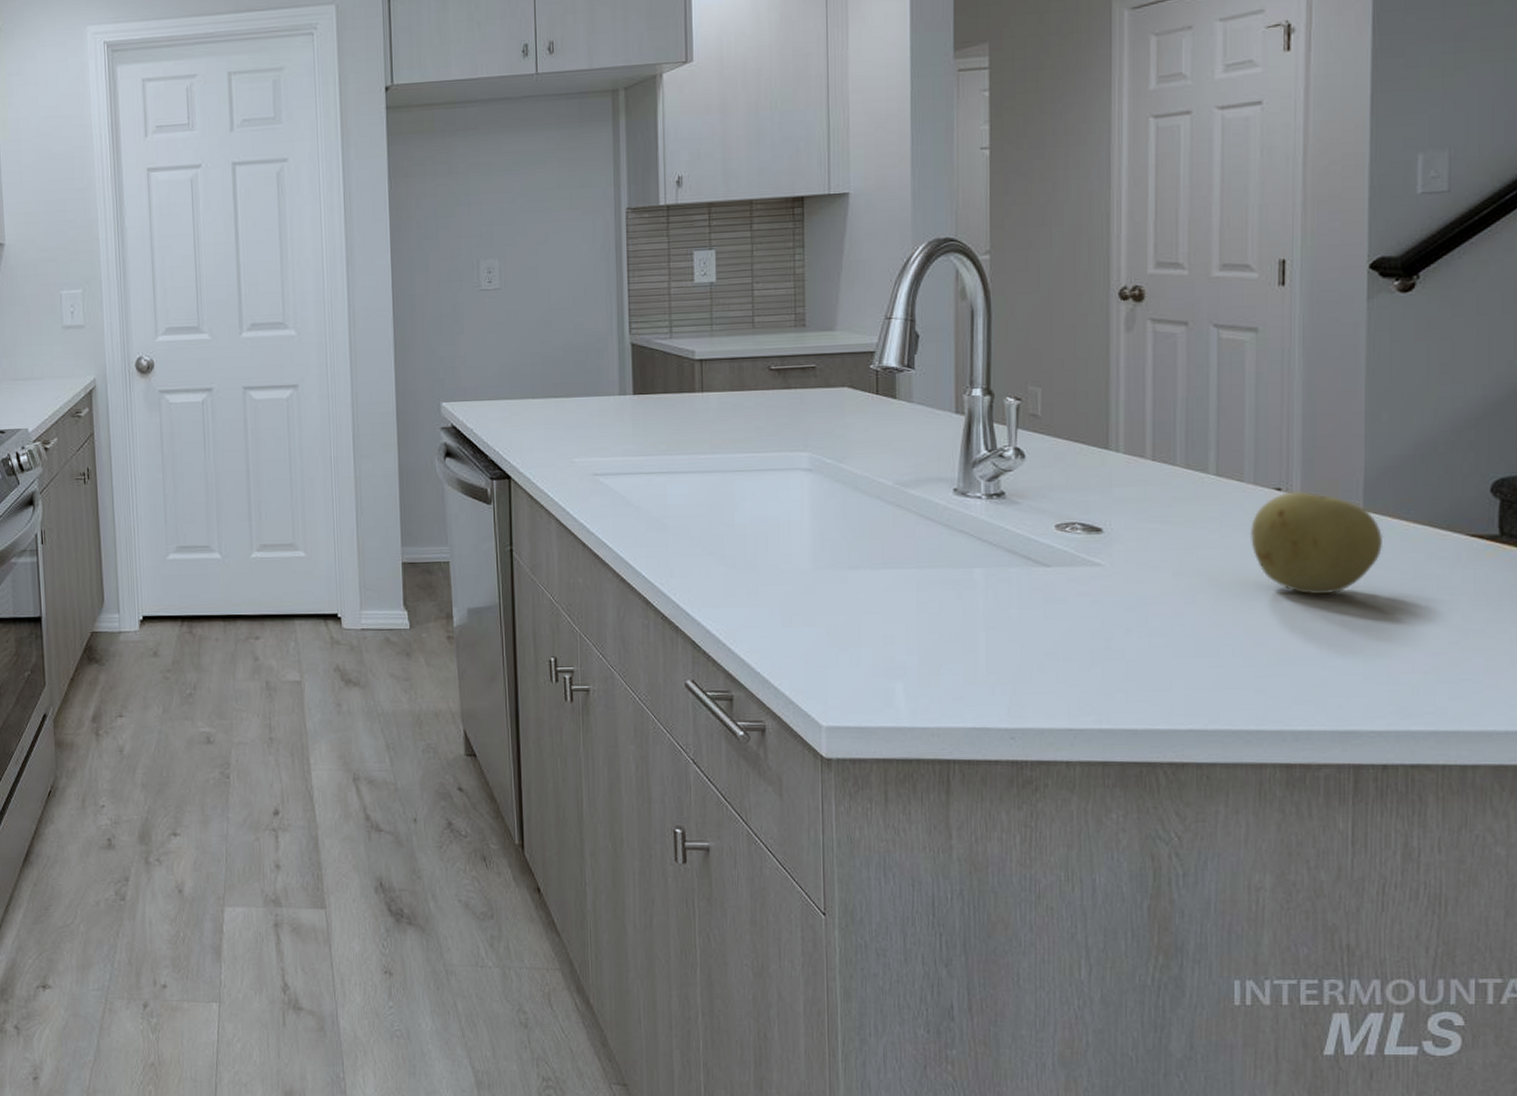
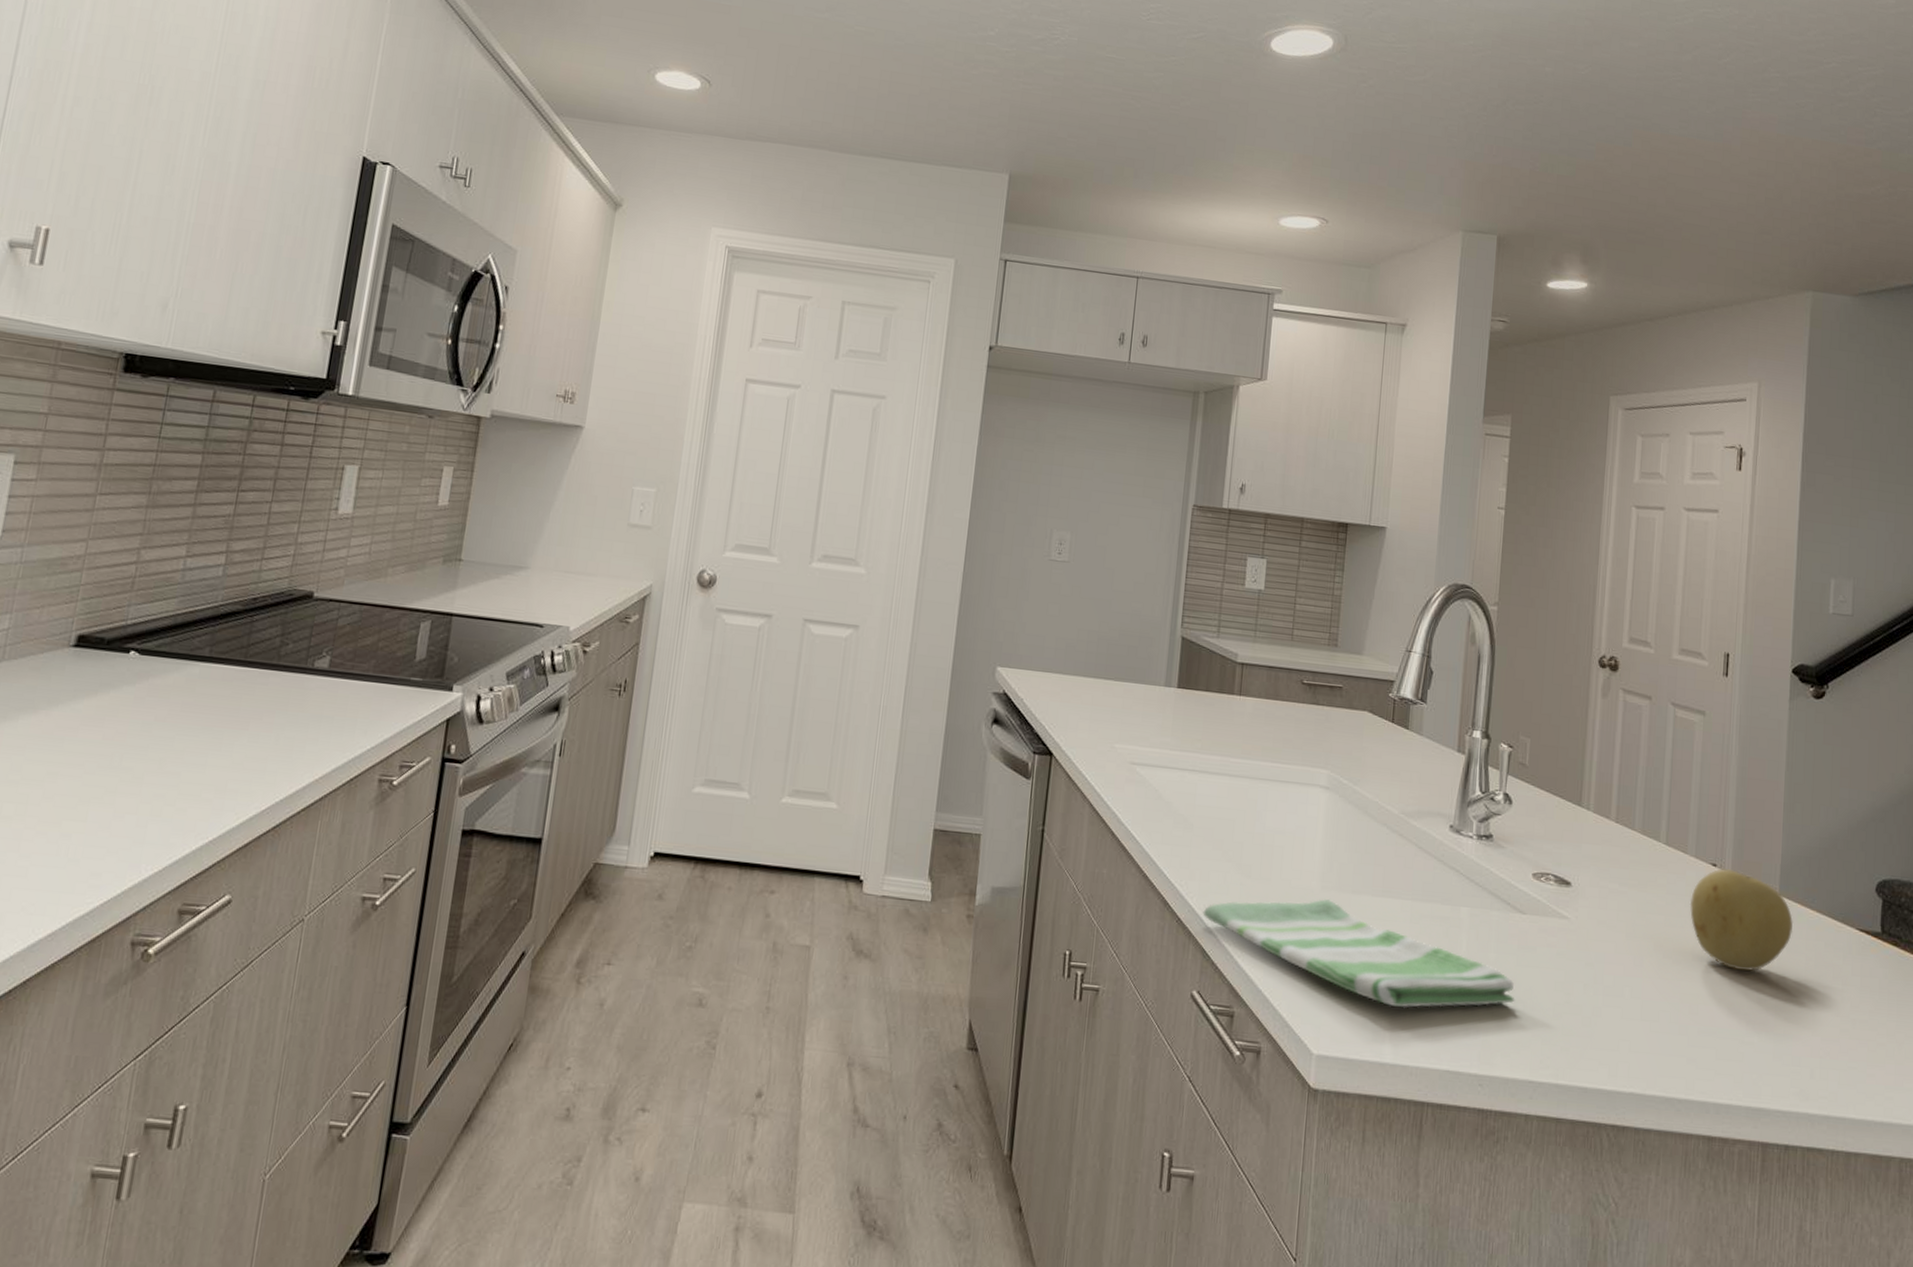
dish towel: none [688,579,1045,674] -> present [1203,899,1515,1009]

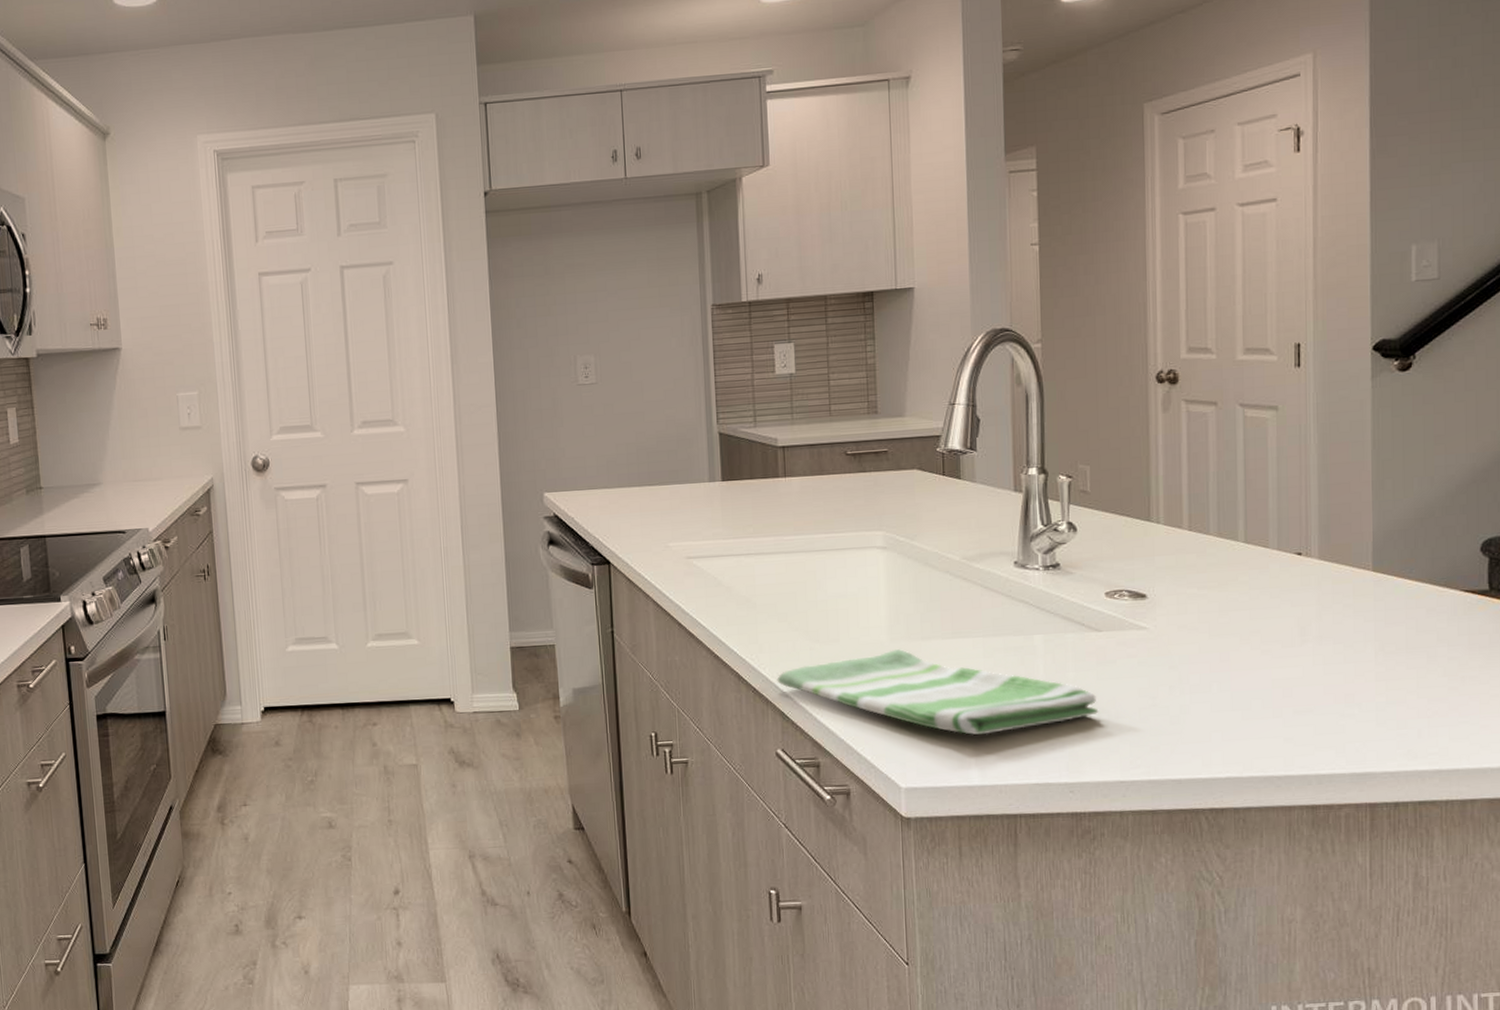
fruit: present [1689,869,1794,971] -> none [1275,555,1391,649]

